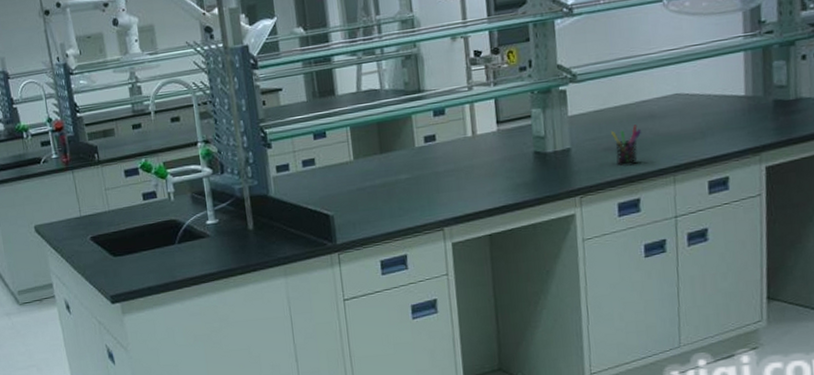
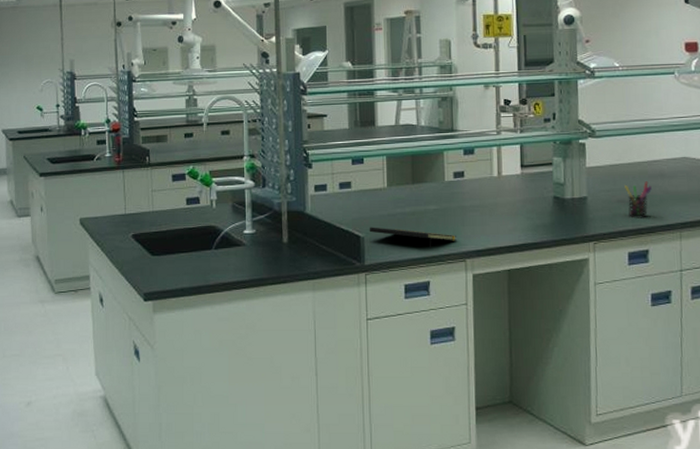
notepad: none [338,203,432,221] -> present [369,227,456,249]

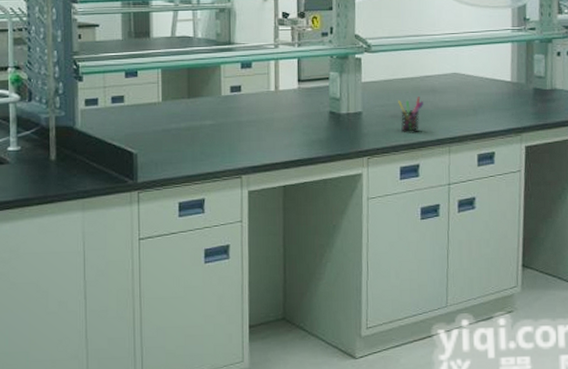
notepad: present [369,227,456,249] -> none [142,143,232,165]

